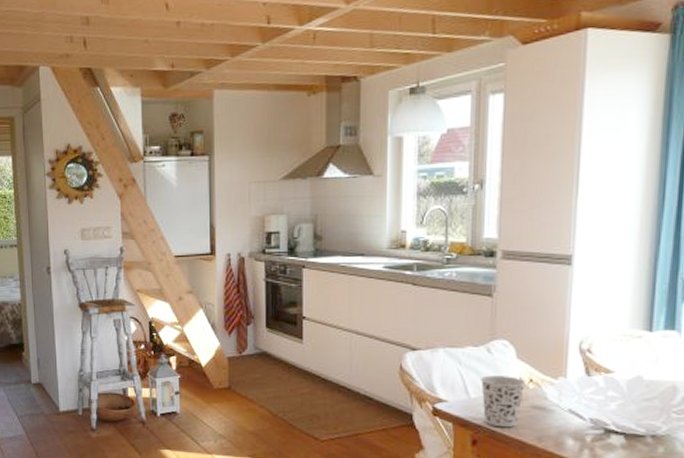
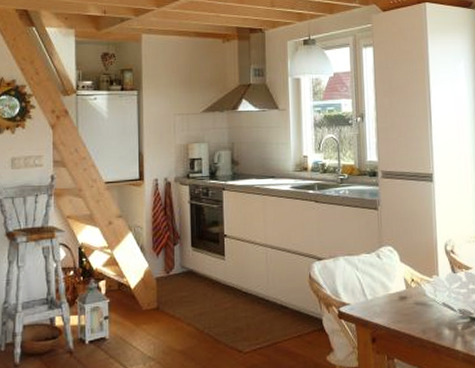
cup: present [481,375,526,428] -> none [374,277,409,324]

